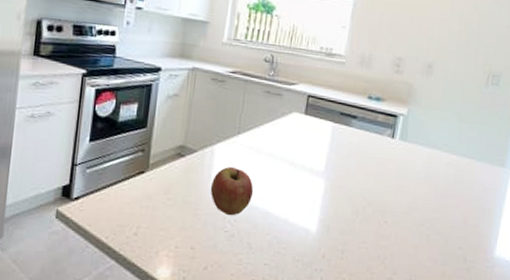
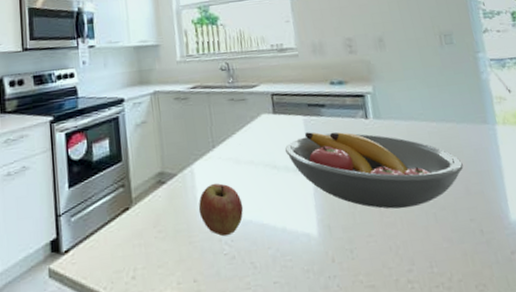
fruit bowl: none [307,139,469,226] -> present [285,132,464,209]

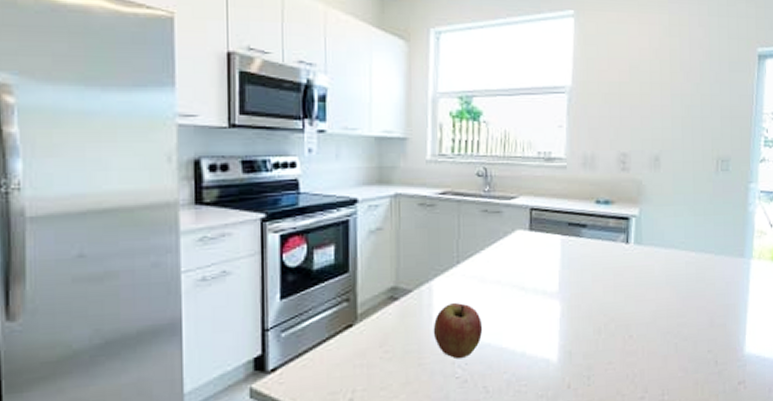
fruit bowl: present [285,132,464,209] -> none [537,253,712,338]

